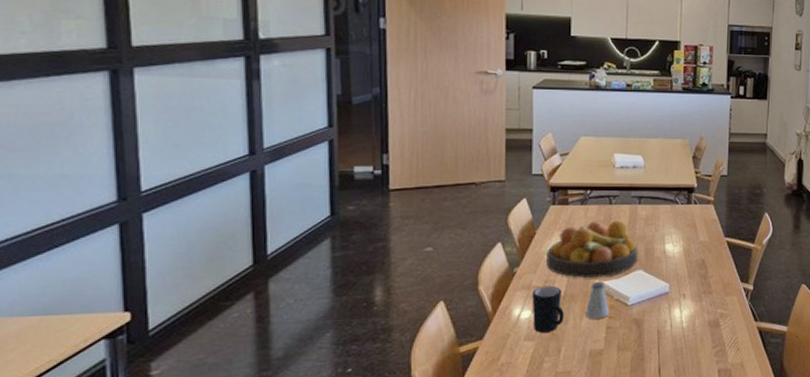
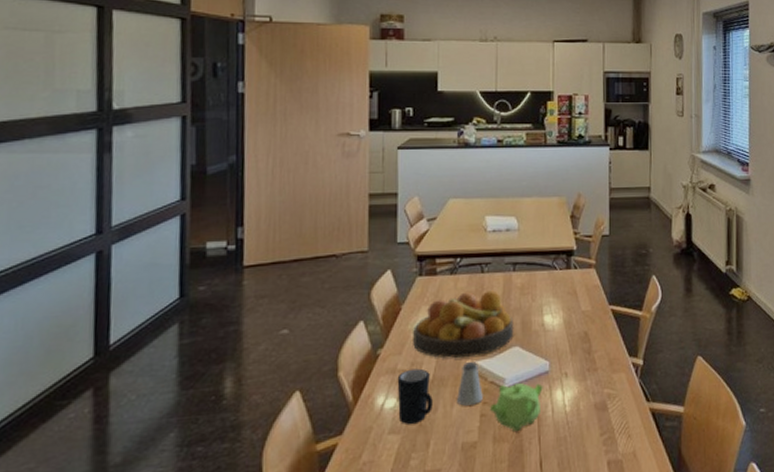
teapot: none [615,302,663,342] -> present [490,383,543,431]

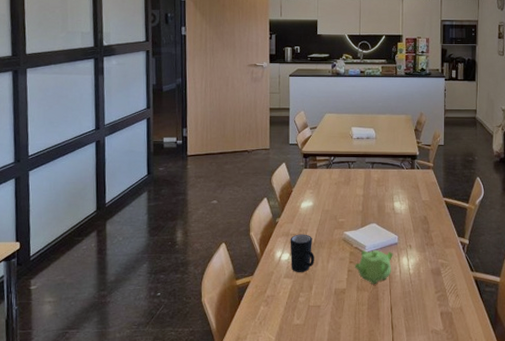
fruit bowl: present [412,290,514,359] -> none [300,182,372,229]
saltshaker: present [457,362,483,406] -> none [331,232,350,263]

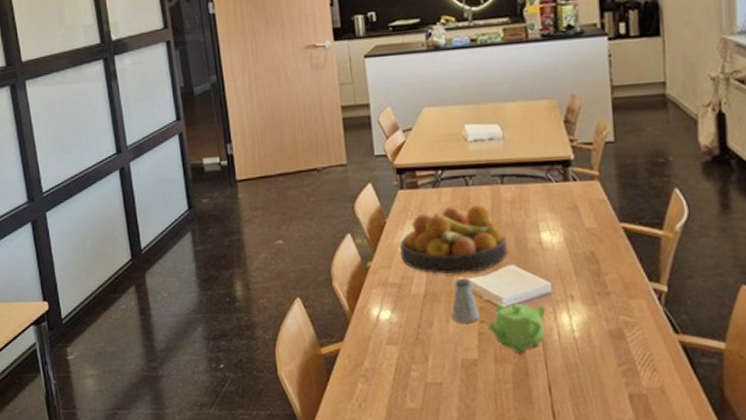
mug: present [290,234,314,272] -> none [389,282,428,336]
fruit bowl: none [300,182,372,229] -> present [399,204,508,275]
saltshaker: none [331,232,350,263] -> present [452,279,480,323]

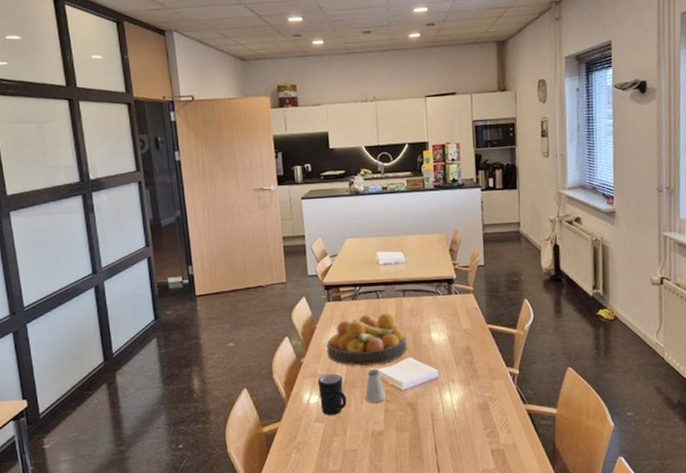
mug: none [389,282,428,336] -> present [317,373,347,415]
teapot: present [488,304,546,353] -> none [392,386,434,424]

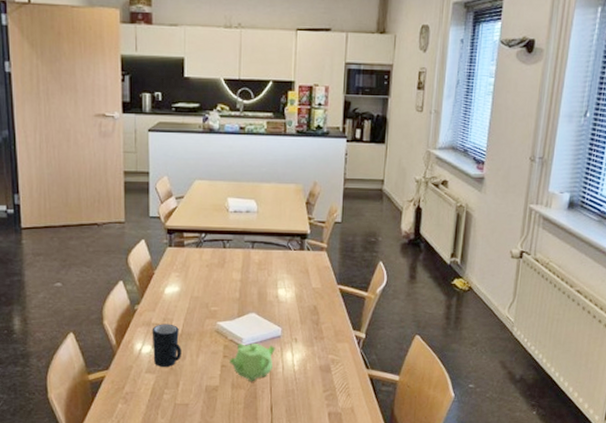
fruit bowl: present [326,312,407,366] -> none [163,264,251,319]
saltshaker: present [365,369,386,403] -> none [202,323,224,357]
teapot: none [392,386,434,424] -> present [230,344,275,381]

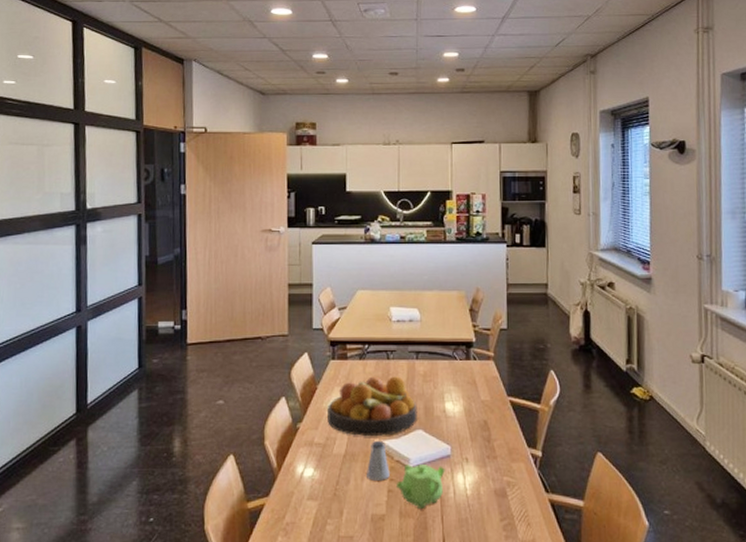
mug: present [152,324,181,367] -> none [314,443,345,492]
fruit bowl: none [163,264,251,319] -> present [326,376,417,437]
saltshaker: none [202,323,224,357] -> present [367,441,390,481]

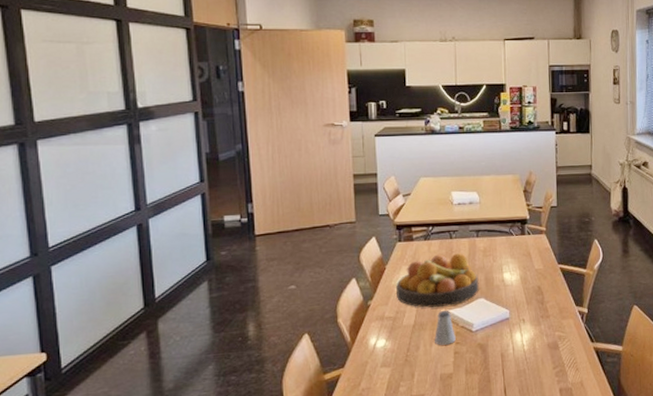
teapot: present [397,464,445,508] -> none [462,327,505,365]

